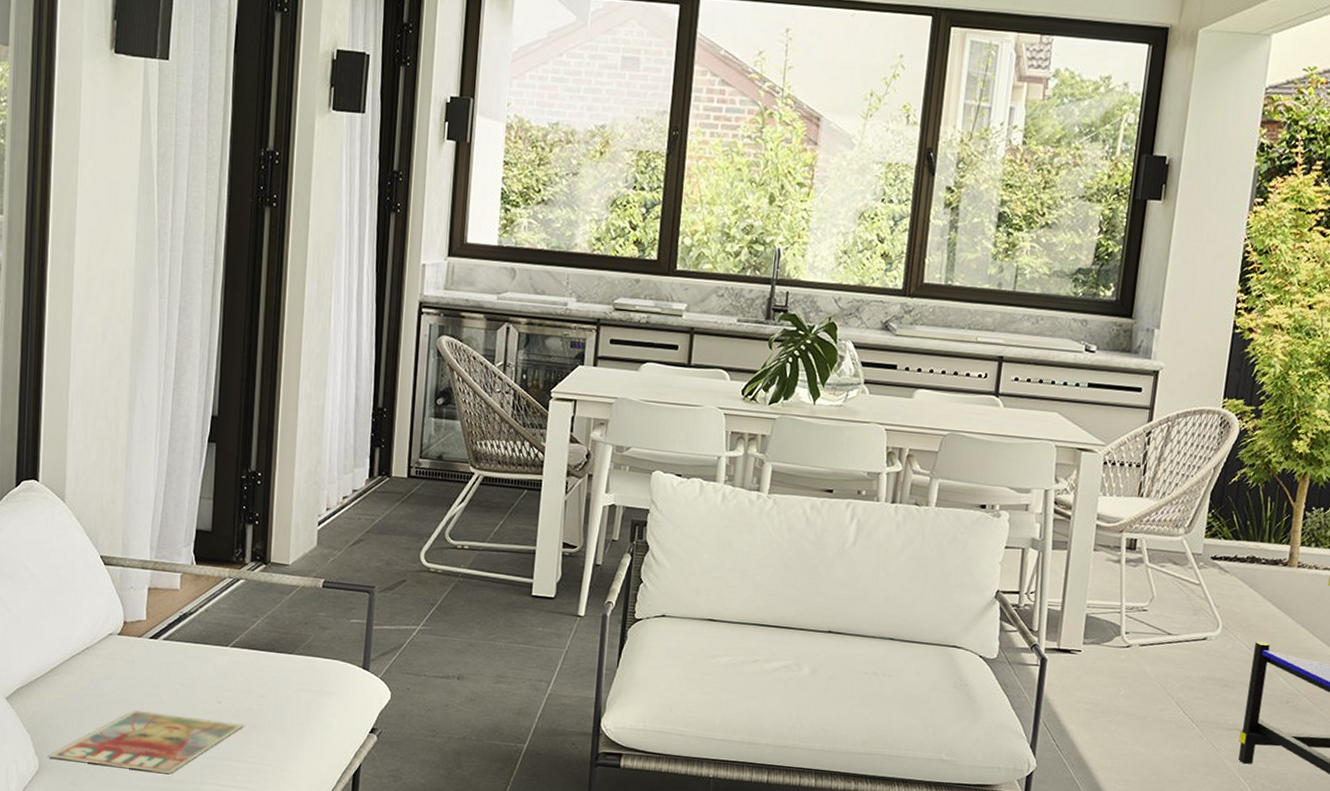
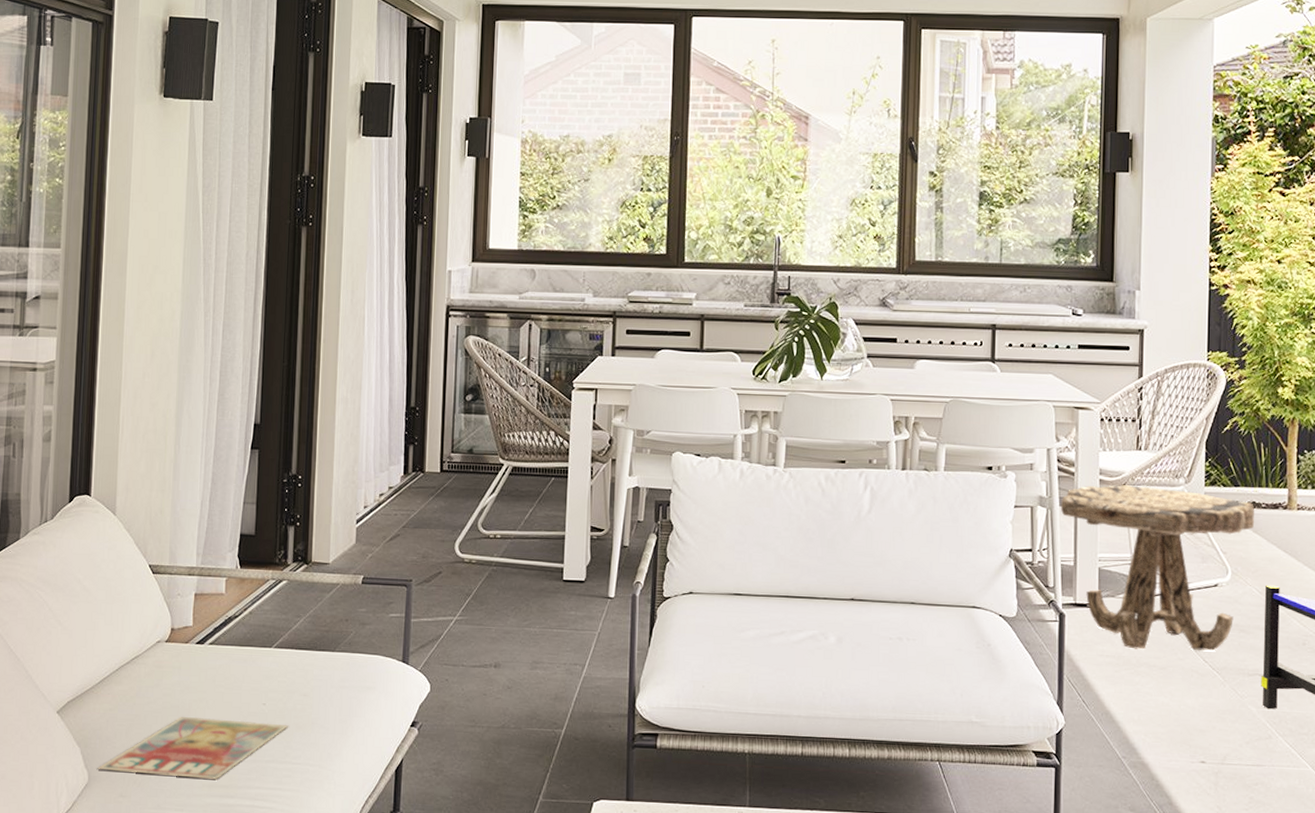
side table: none [1052,530,1254,704] -> present [1060,484,1255,651]

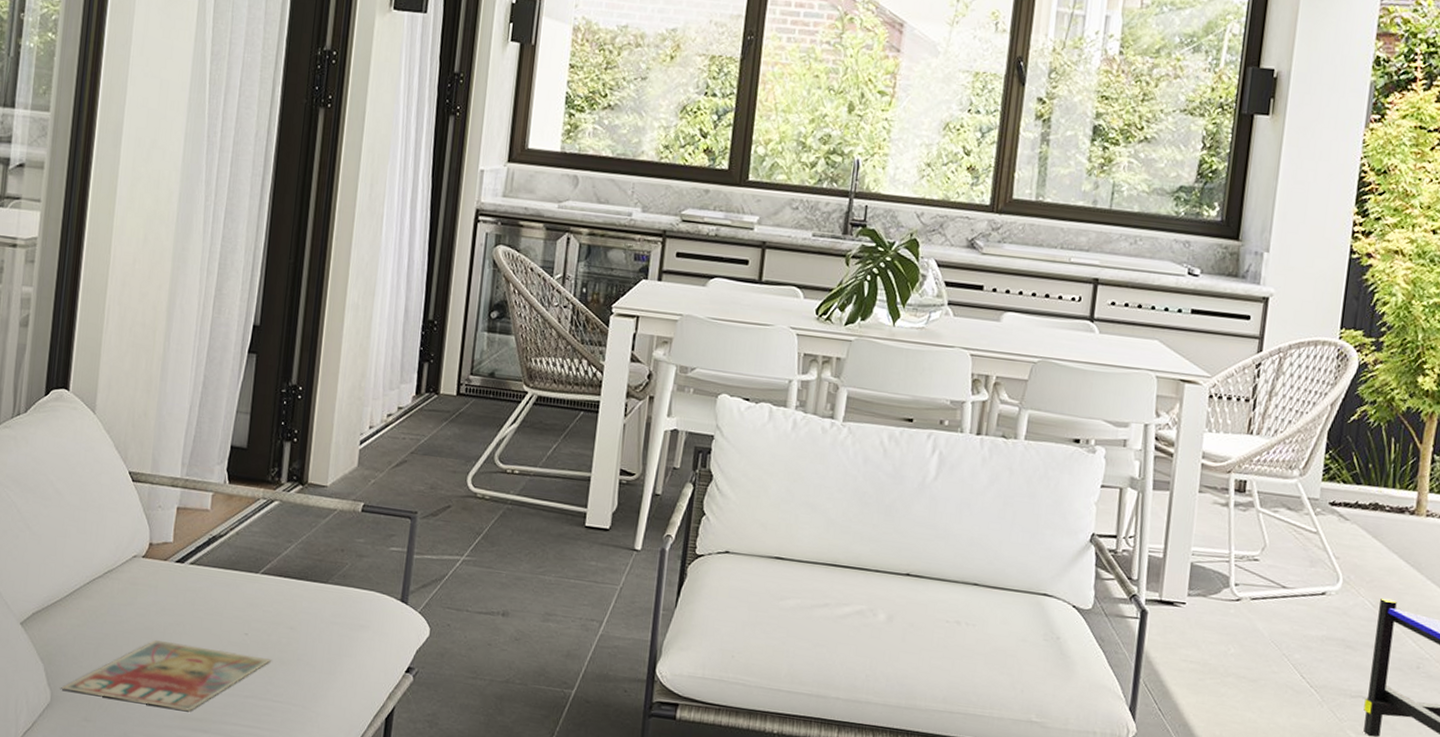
side table: present [1060,484,1255,651] -> none [1153,469,1377,666]

